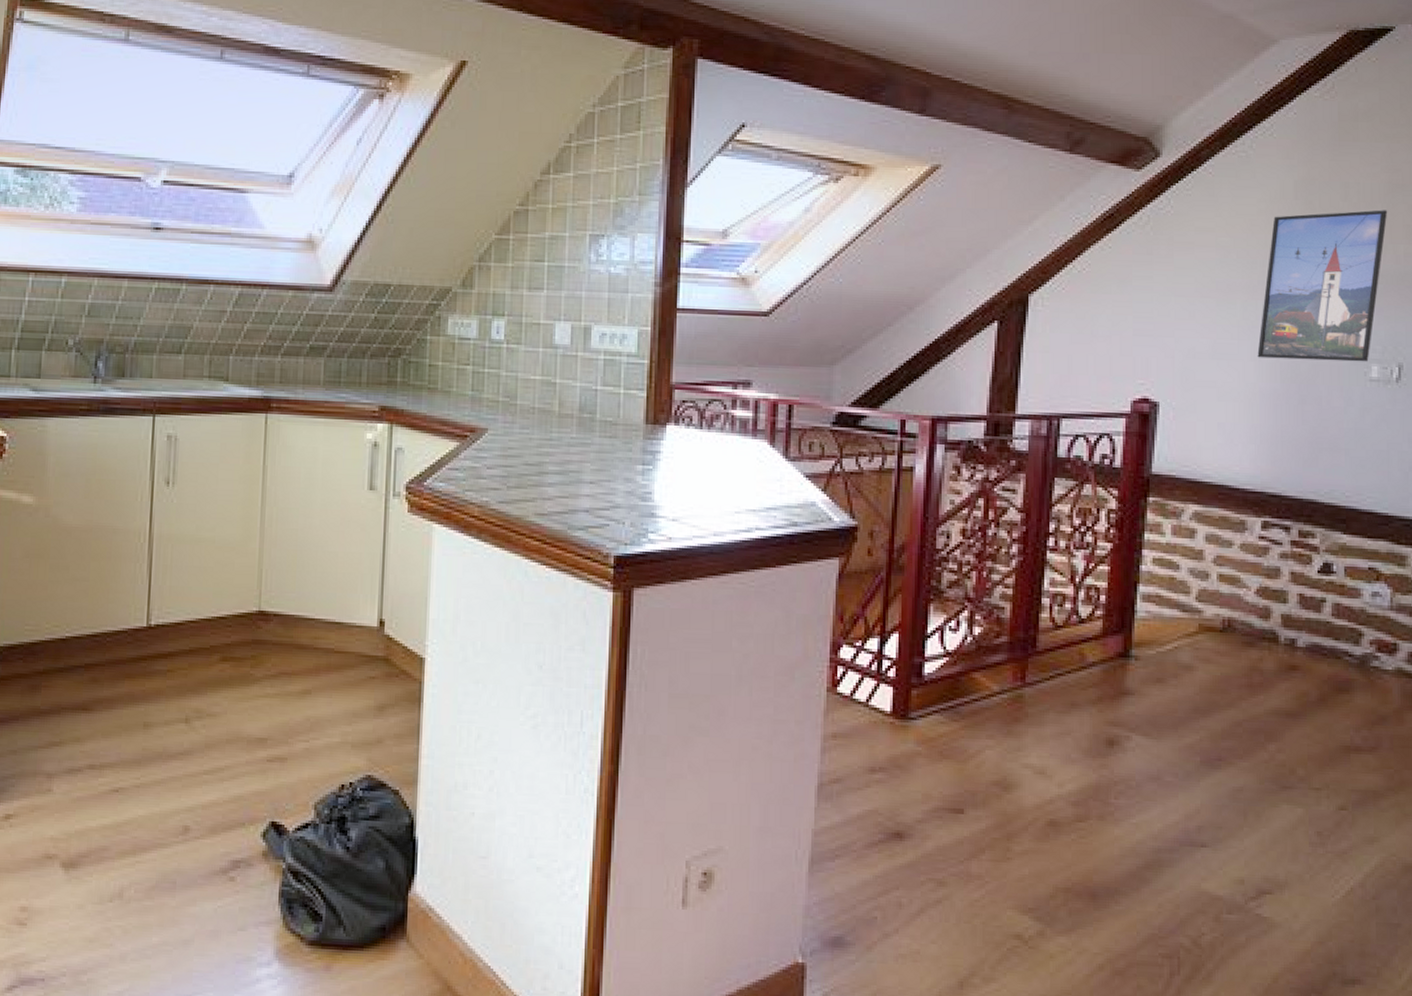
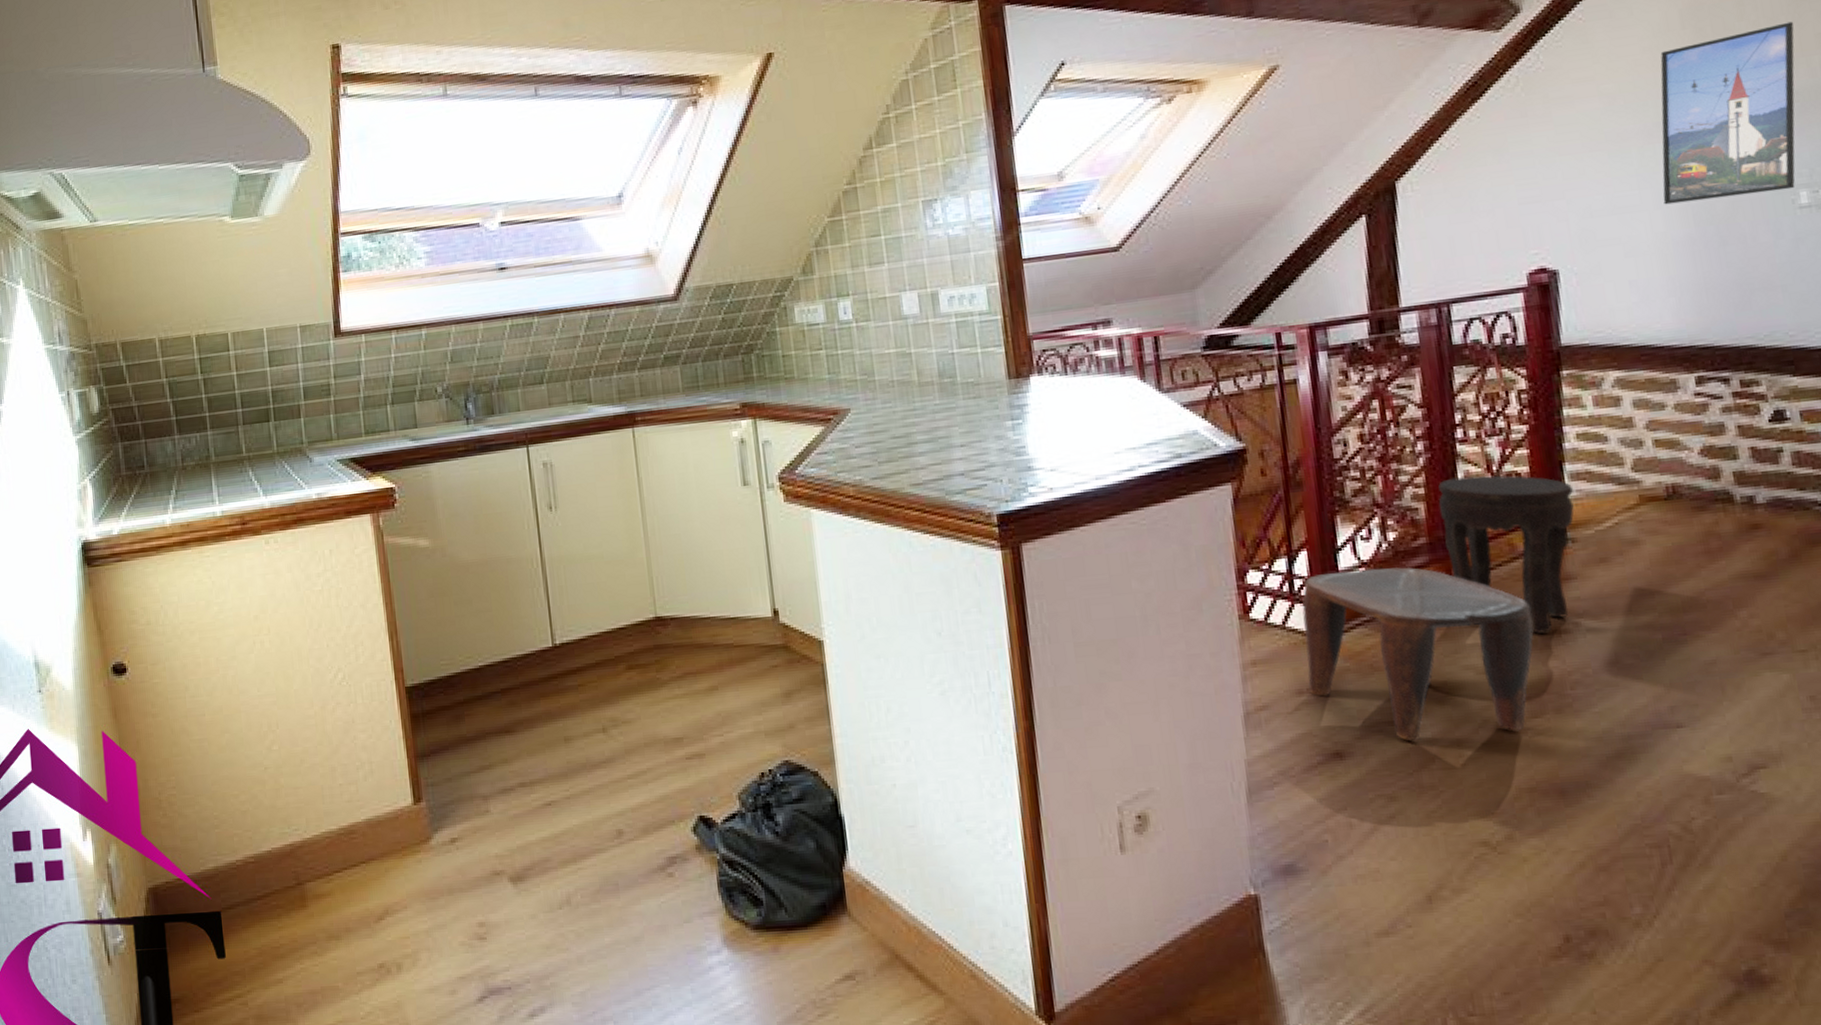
stool: none [881,657,1090,833] -> present [1302,567,1534,741]
side table: none [1023,583,1144,742] -> present [1438,475,1575,634]

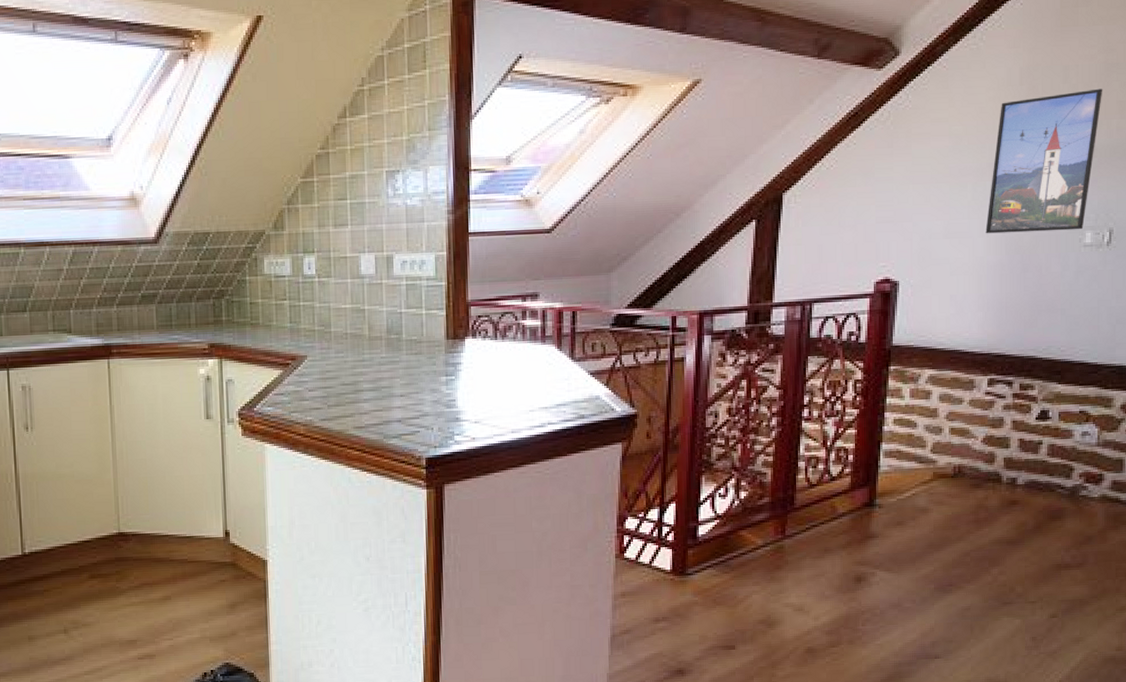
stool: present [1302,567,1534,741] -> none [664,521,841,662]
side table: present [1438,475,1575,634] -> none [782,449,886,580]

